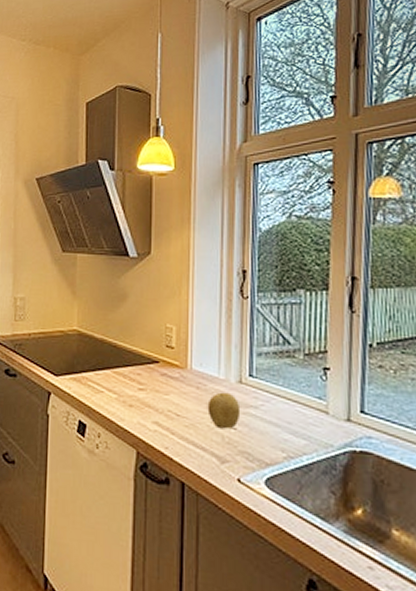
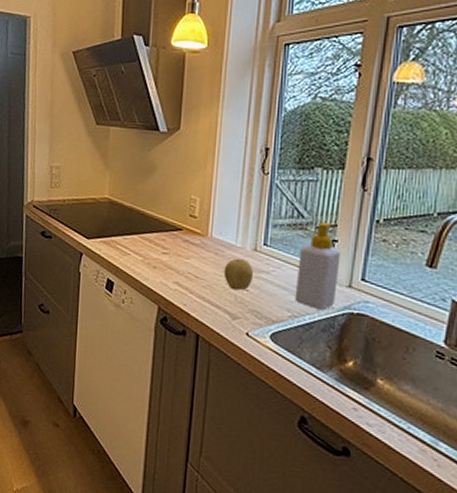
soap bottle: none [288,349,335,449] -> present [294,222,341,311]

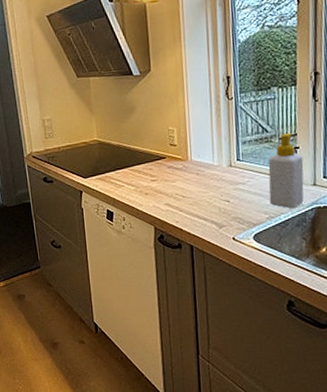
fruit: present [223,258,254,291] -> none [206,175,232,203]

